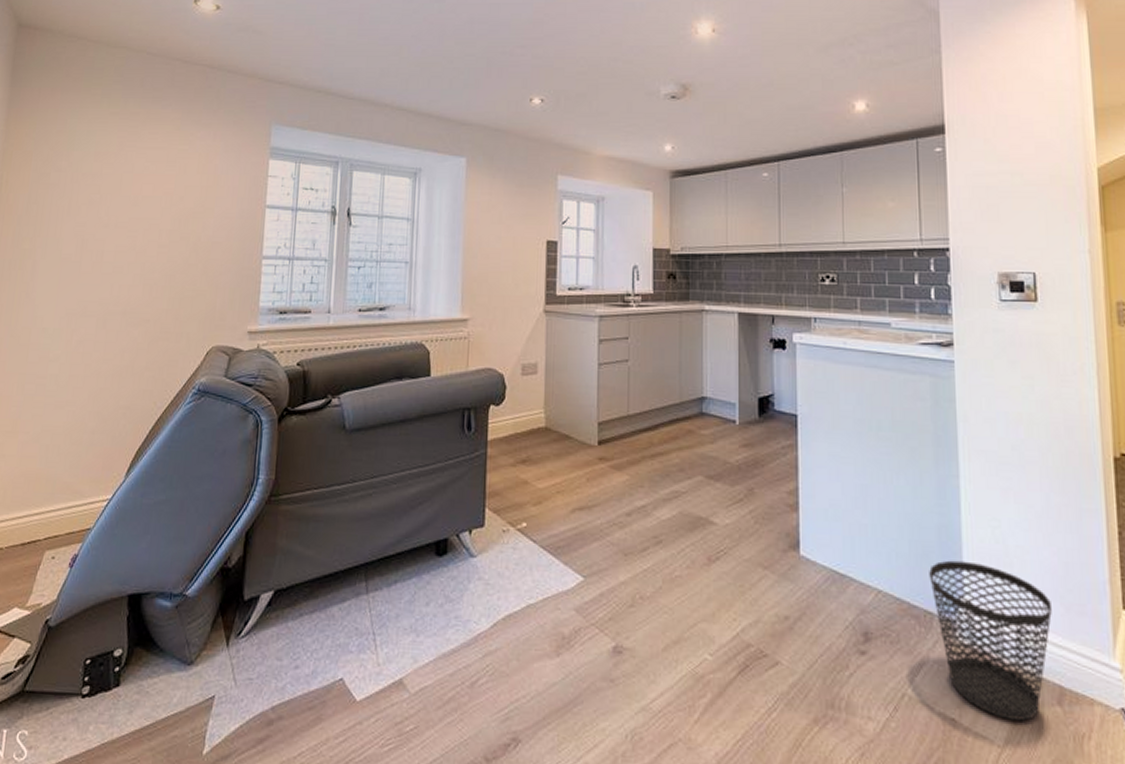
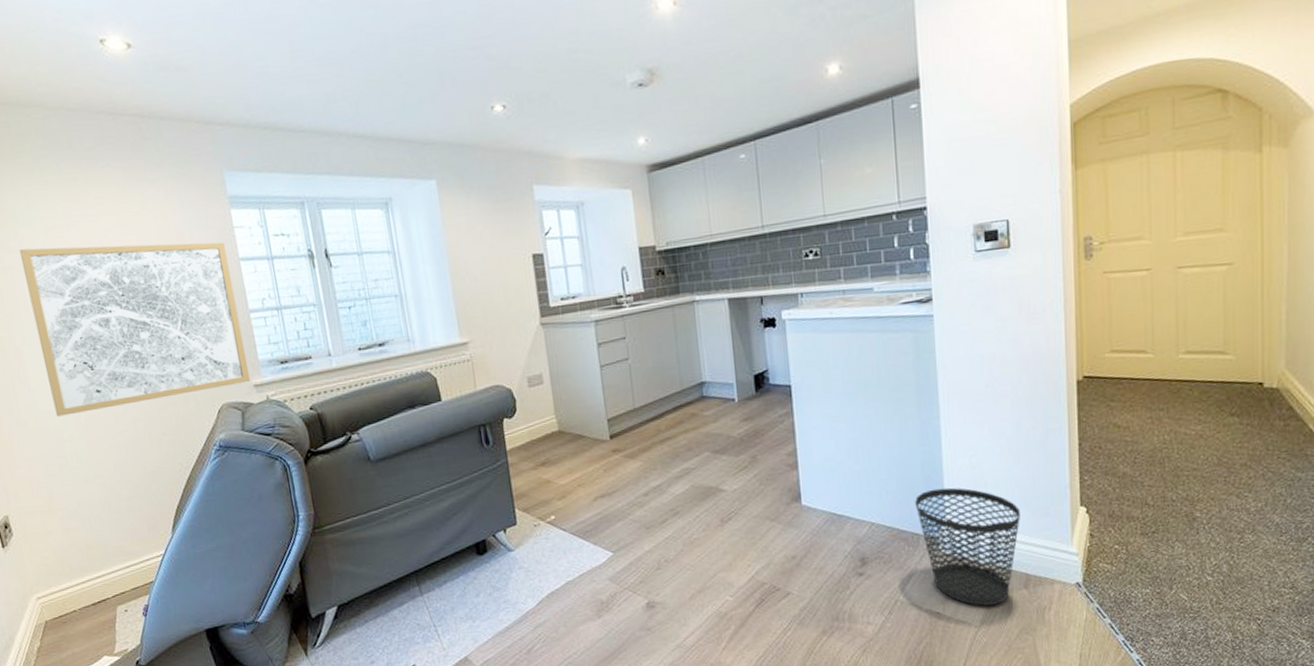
wall art: none [50,170,256,335] -> present [19,242,251,417]

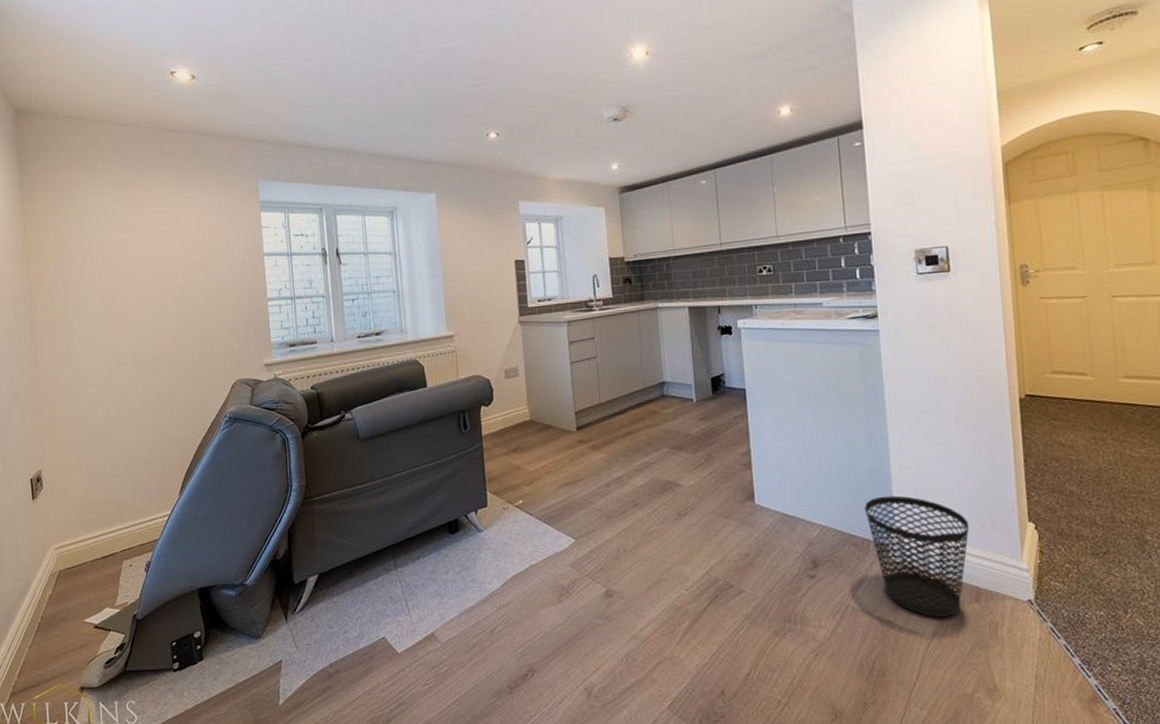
wall art: present [19,242,251,417] -> none [83,238,263,384]

